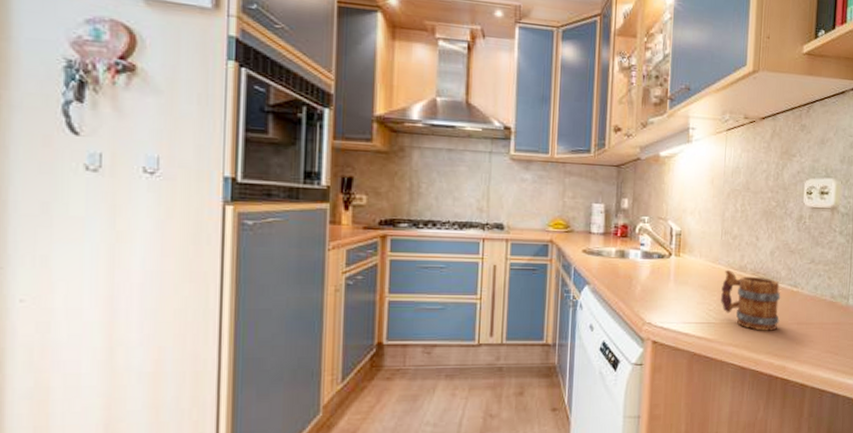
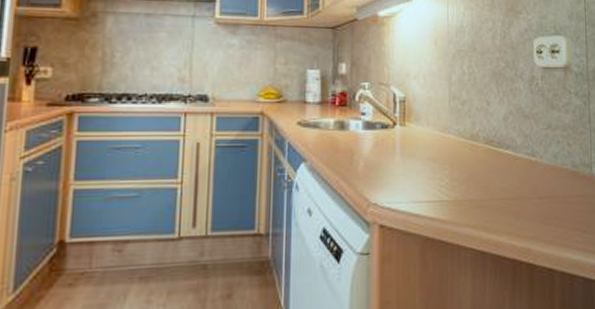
mug: present [721,269,781,331] -> none [453,138,519,208]

